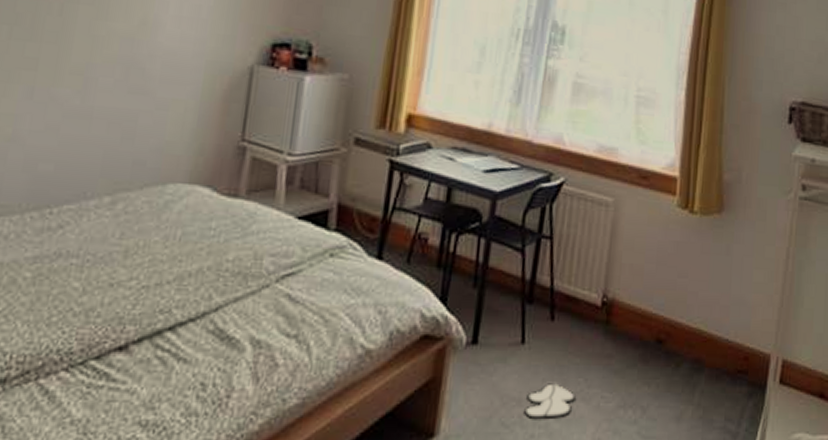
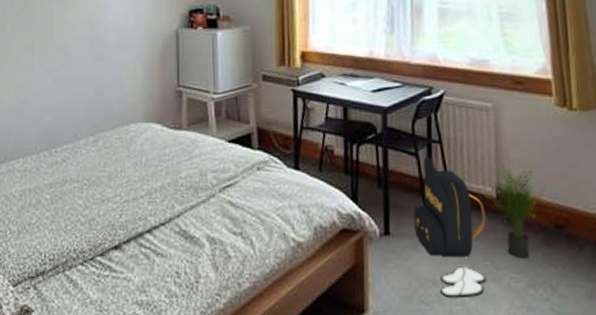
backpack: none [507,255,587,373] -> present [413,158,486,258]
potted plant: none [588,269,651,376] -> present [484,165,544,259]

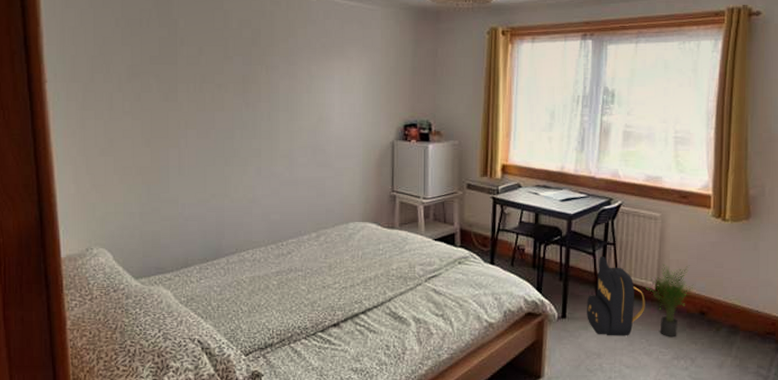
slippers: present [440,266,486,297] -> none [603,343,640,366]

